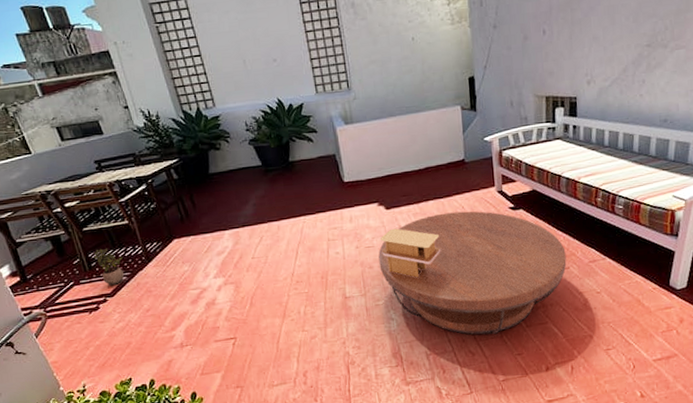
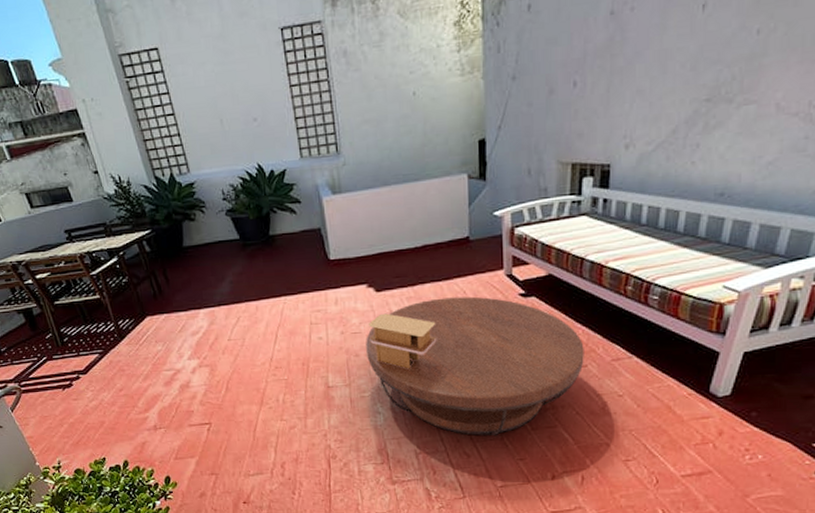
potted plant: present [94,248,124,286] -> none [66,323,96,363]

